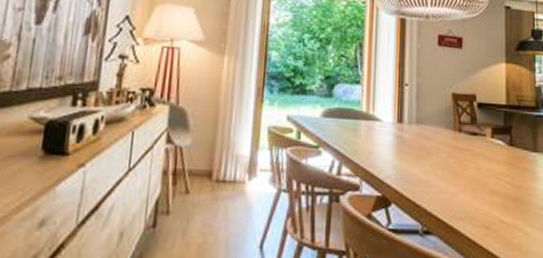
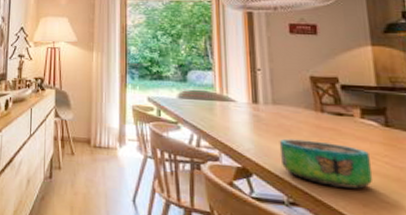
decorative bowl: none [418,161,496,211] -> present [279,138,374,189]

